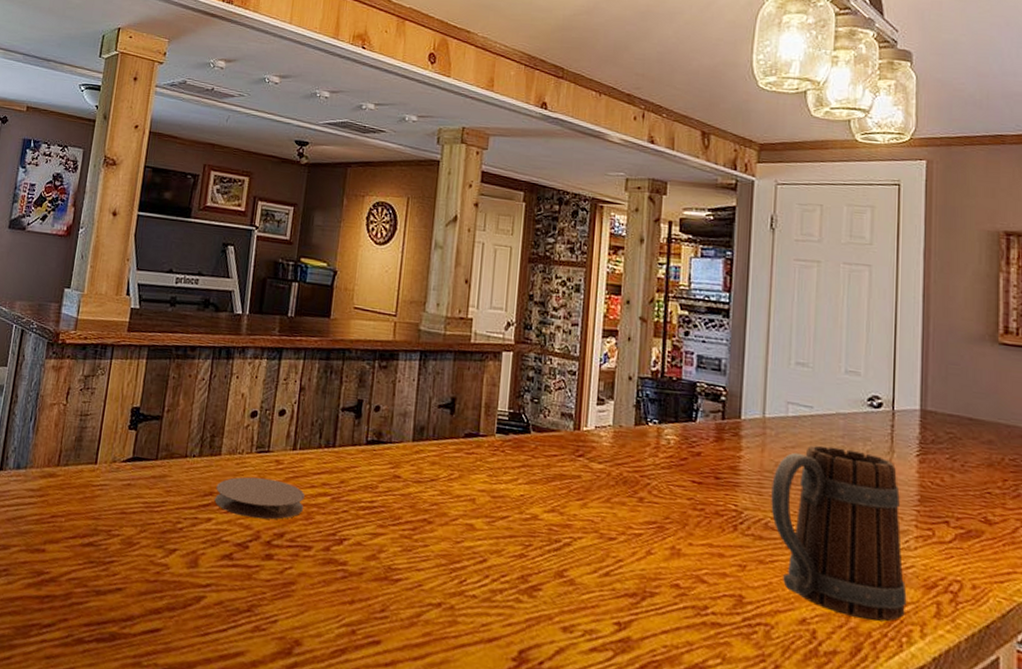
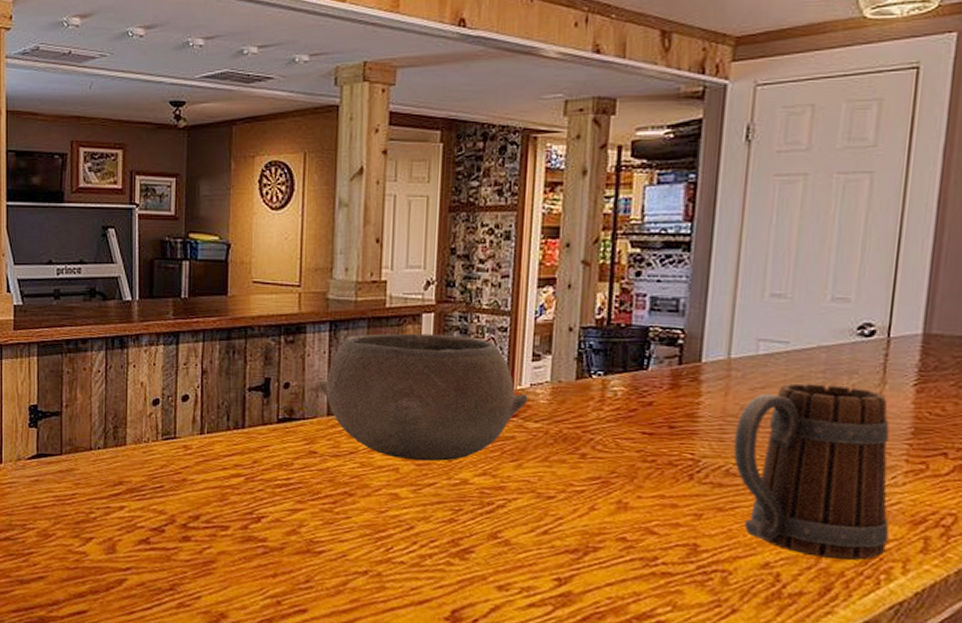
coaster: present [214,477,305,520] -> none [125,464,217,504]
bowl: none [406,366,593,496] -> present [318,333,528,462]

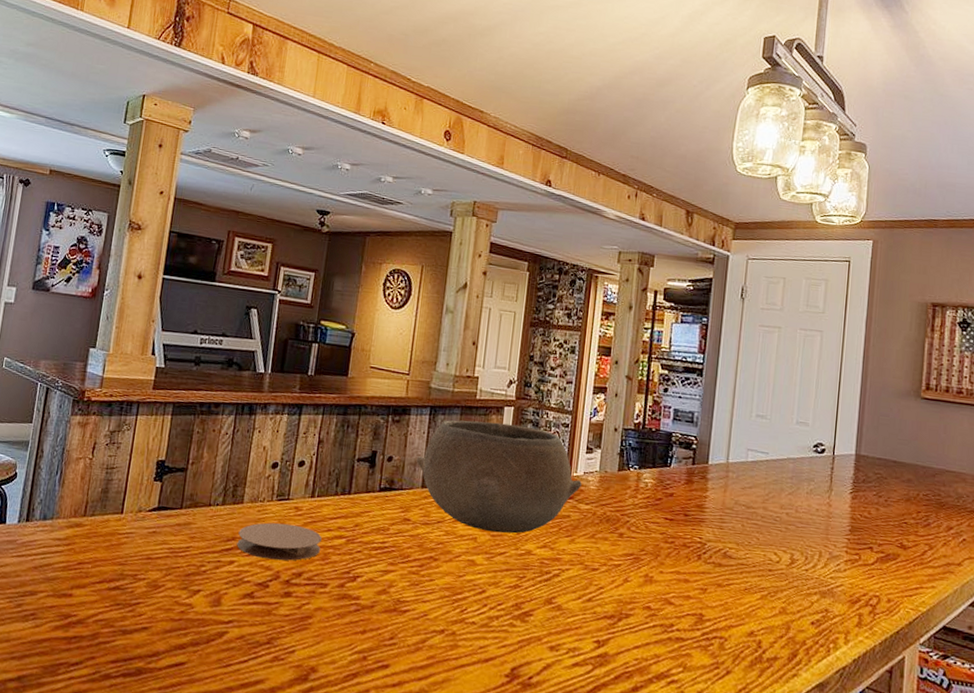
coaster: none [125,464,217,504] -> present [237,522,322,561]
beer mug: present [733,383,890,561] -> none [729,485,836,632]

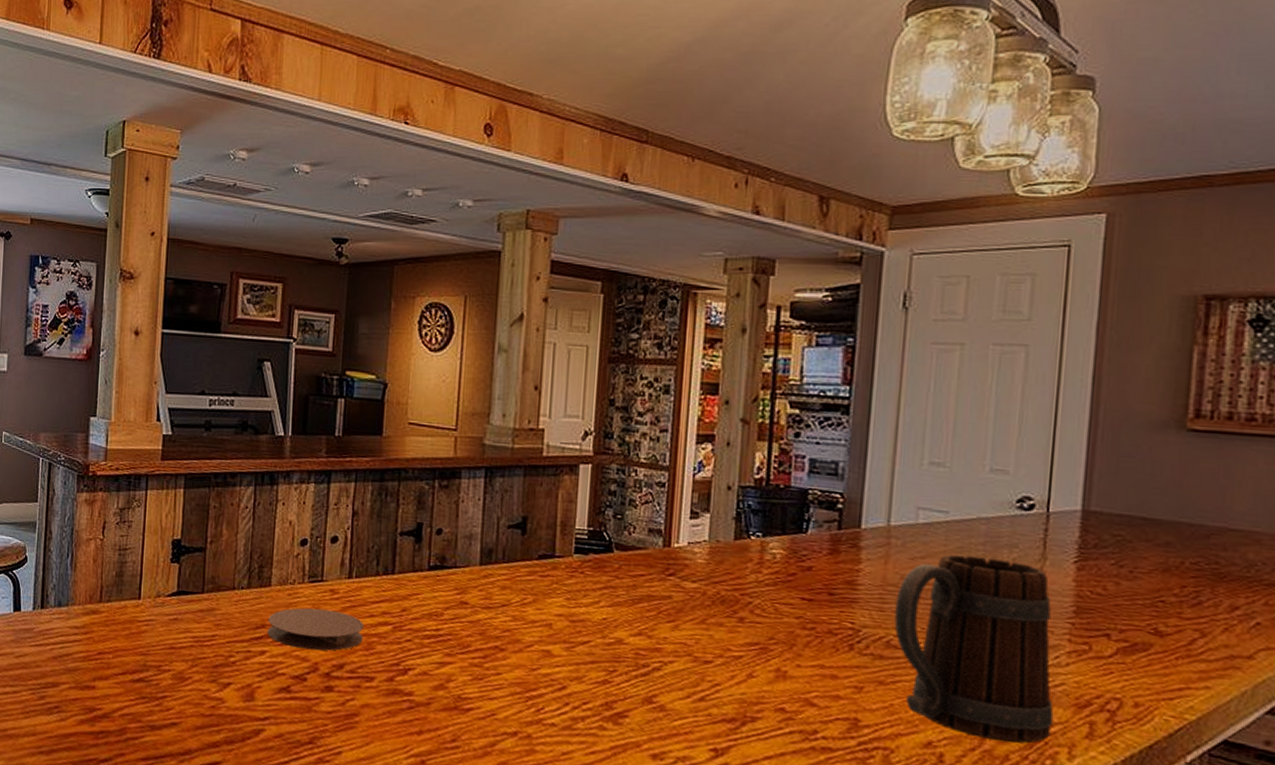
bowl: present [416,420,582,534] -> none [471,482,686,619]
beer mug: none [729,485,836,632] -> present [894,554,1054,744]

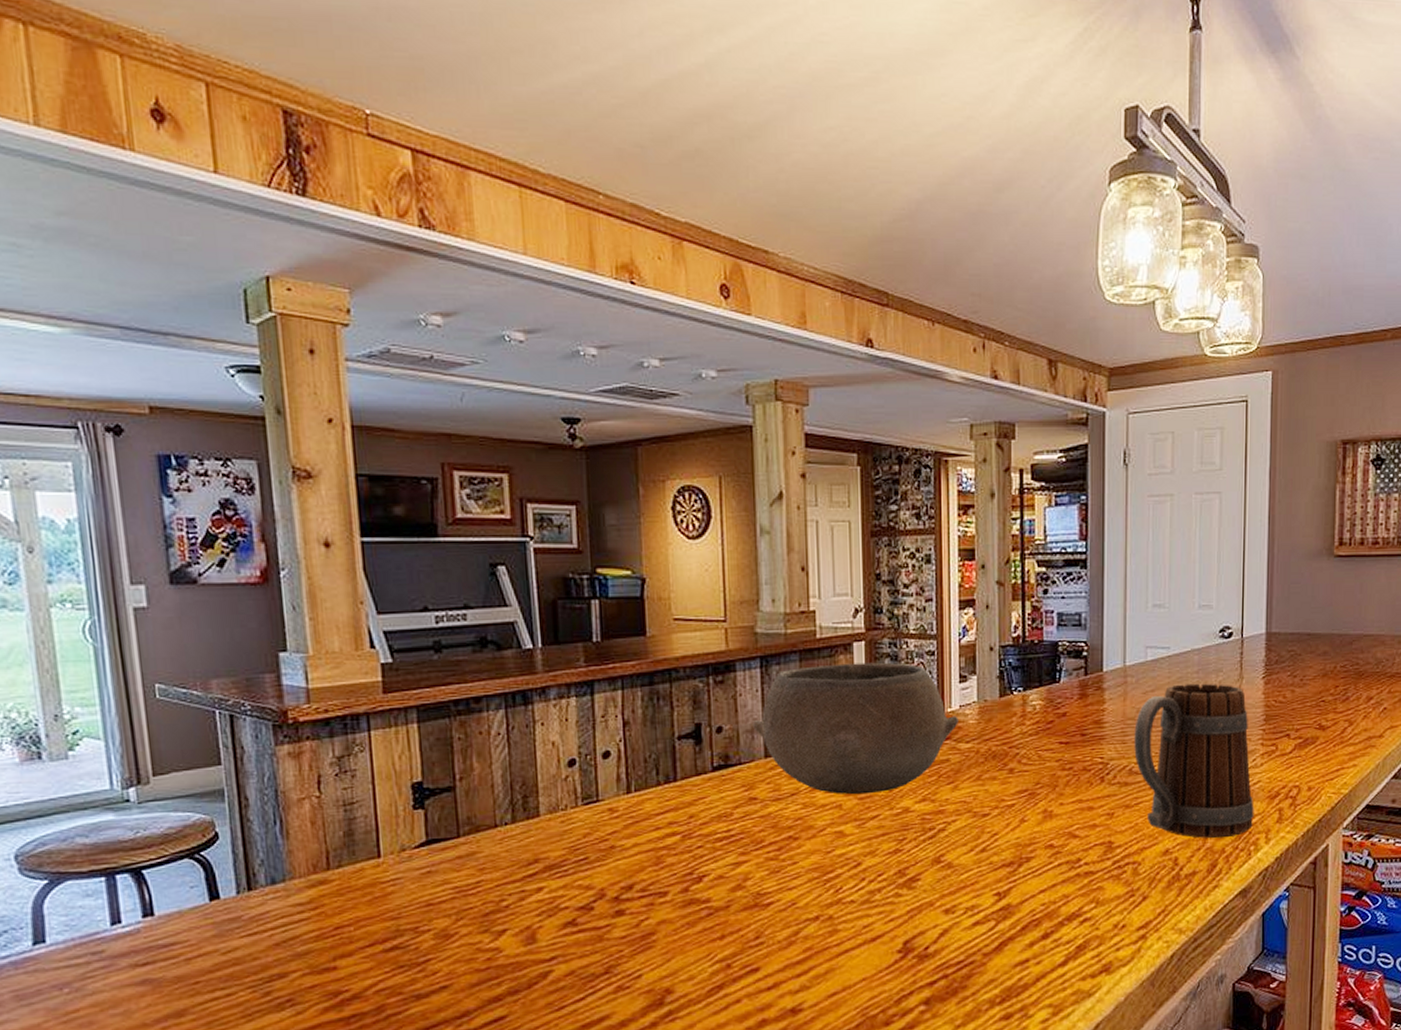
coaster: present [267,607,364,651] -> none [541,830,651,878]
bowl: none [471,482,686,619] -> present [753,662,958,795]

